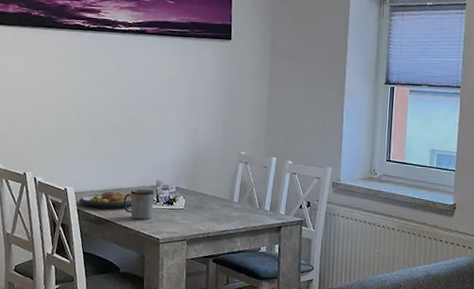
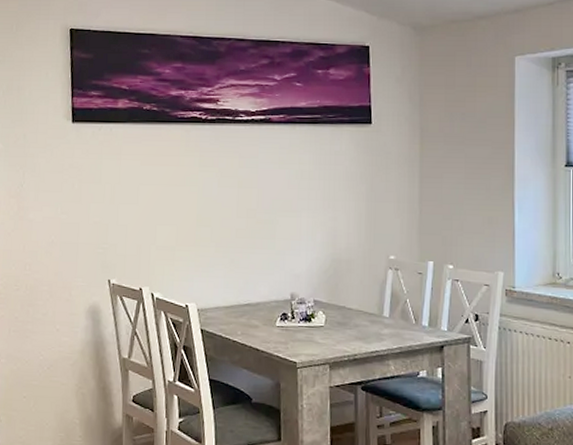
plate: present [79,191,133,209] -> none [202,307,264,328]
mug: present [123,189,154,220] -> none [252,303,289,340]

